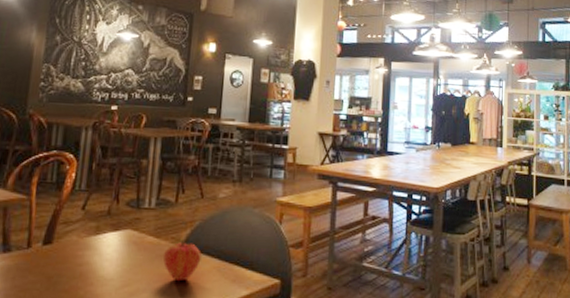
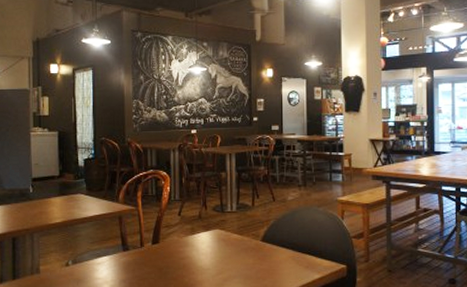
fruit: present [162,239,201,282] -> none [247,235,278,269]

